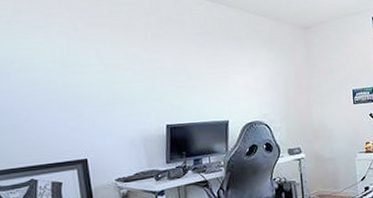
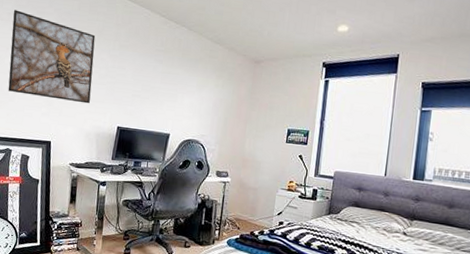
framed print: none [13,16,128,112] -> present [8,10,96,104]

